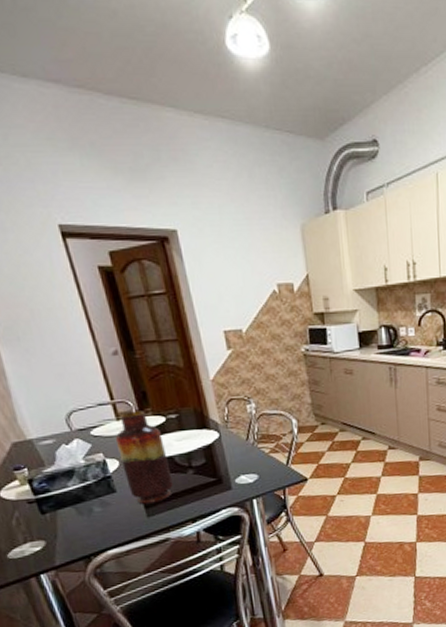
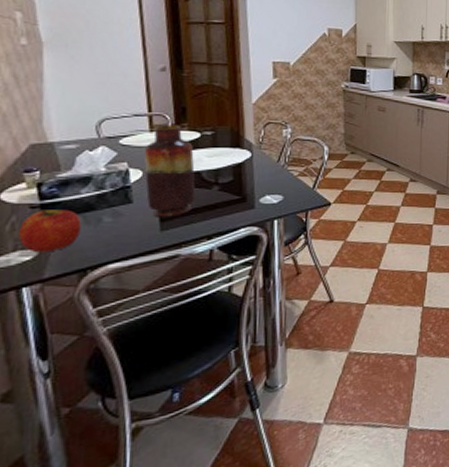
apple: none [23,502,77,544] -> present [19,209,82,253]

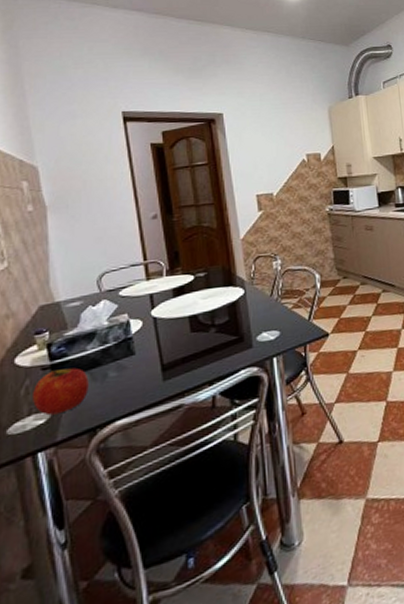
vase: present [143,125,196,218] -> none [142,270,194,368]

